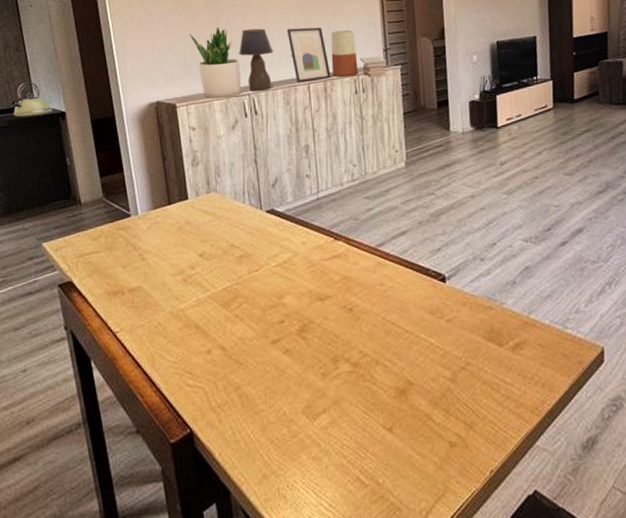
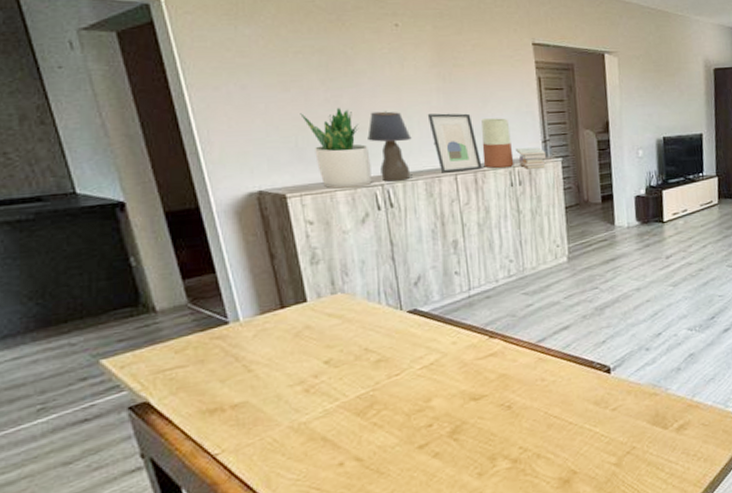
kettle: present [10,81,53,118] -> none [35,163,106,209]

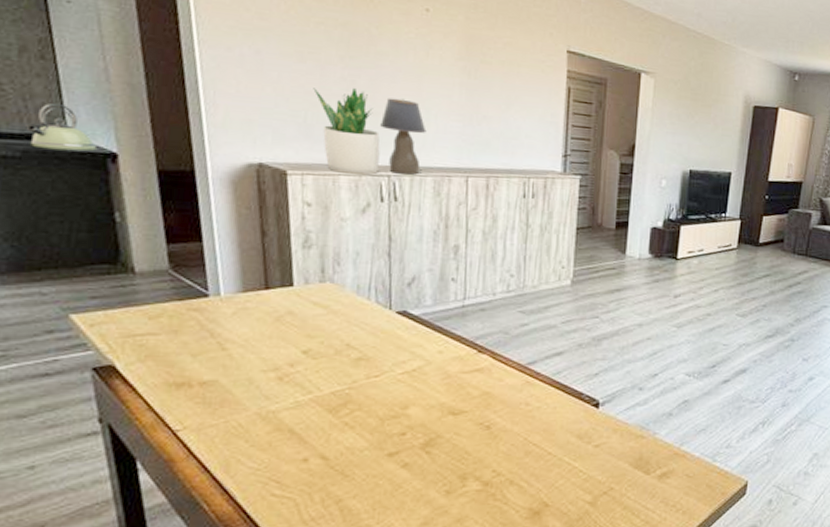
kettle: none [35,163,106,209] -> present [25,102,98,152]
picture frame: present [427,113,482,173] -> none [446,109,496,175]
vase: present [481,118,514,169] -> none [497,122,531,178]
books: present [516,147,547,170] -> none [534,159,565,185]

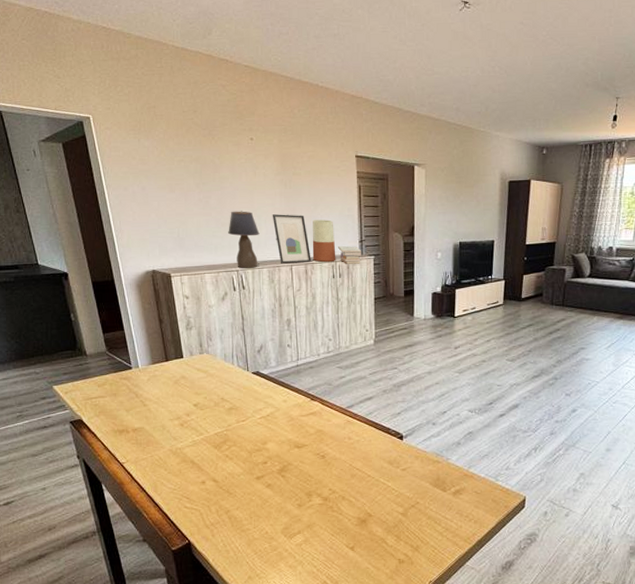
kettle: present [25,102,98,152] -> none [14,242,56,275]
planter: present [313,87,380,176] -> none [181,206,230,273]
picture frame: none [446,109,496,175] -> present [272,214,311,264]
vase: none [497,122,531,178] -> present [312,220,336,263]
books: none [534,159,565,185] -> present [338,246,362,265]

